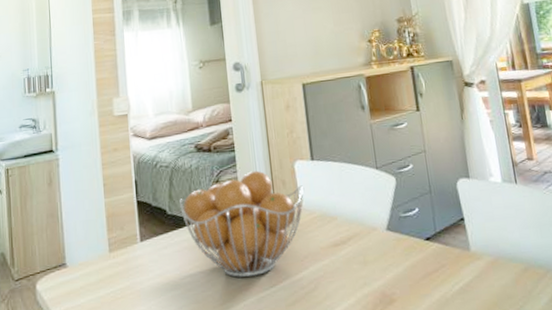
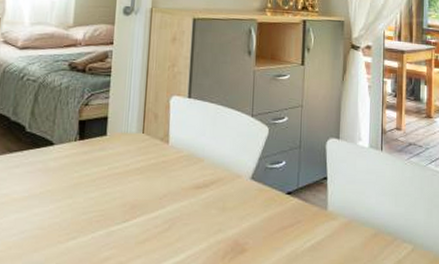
fruit basket: present [180,170,305,277] -> none [41,99,176,208]

